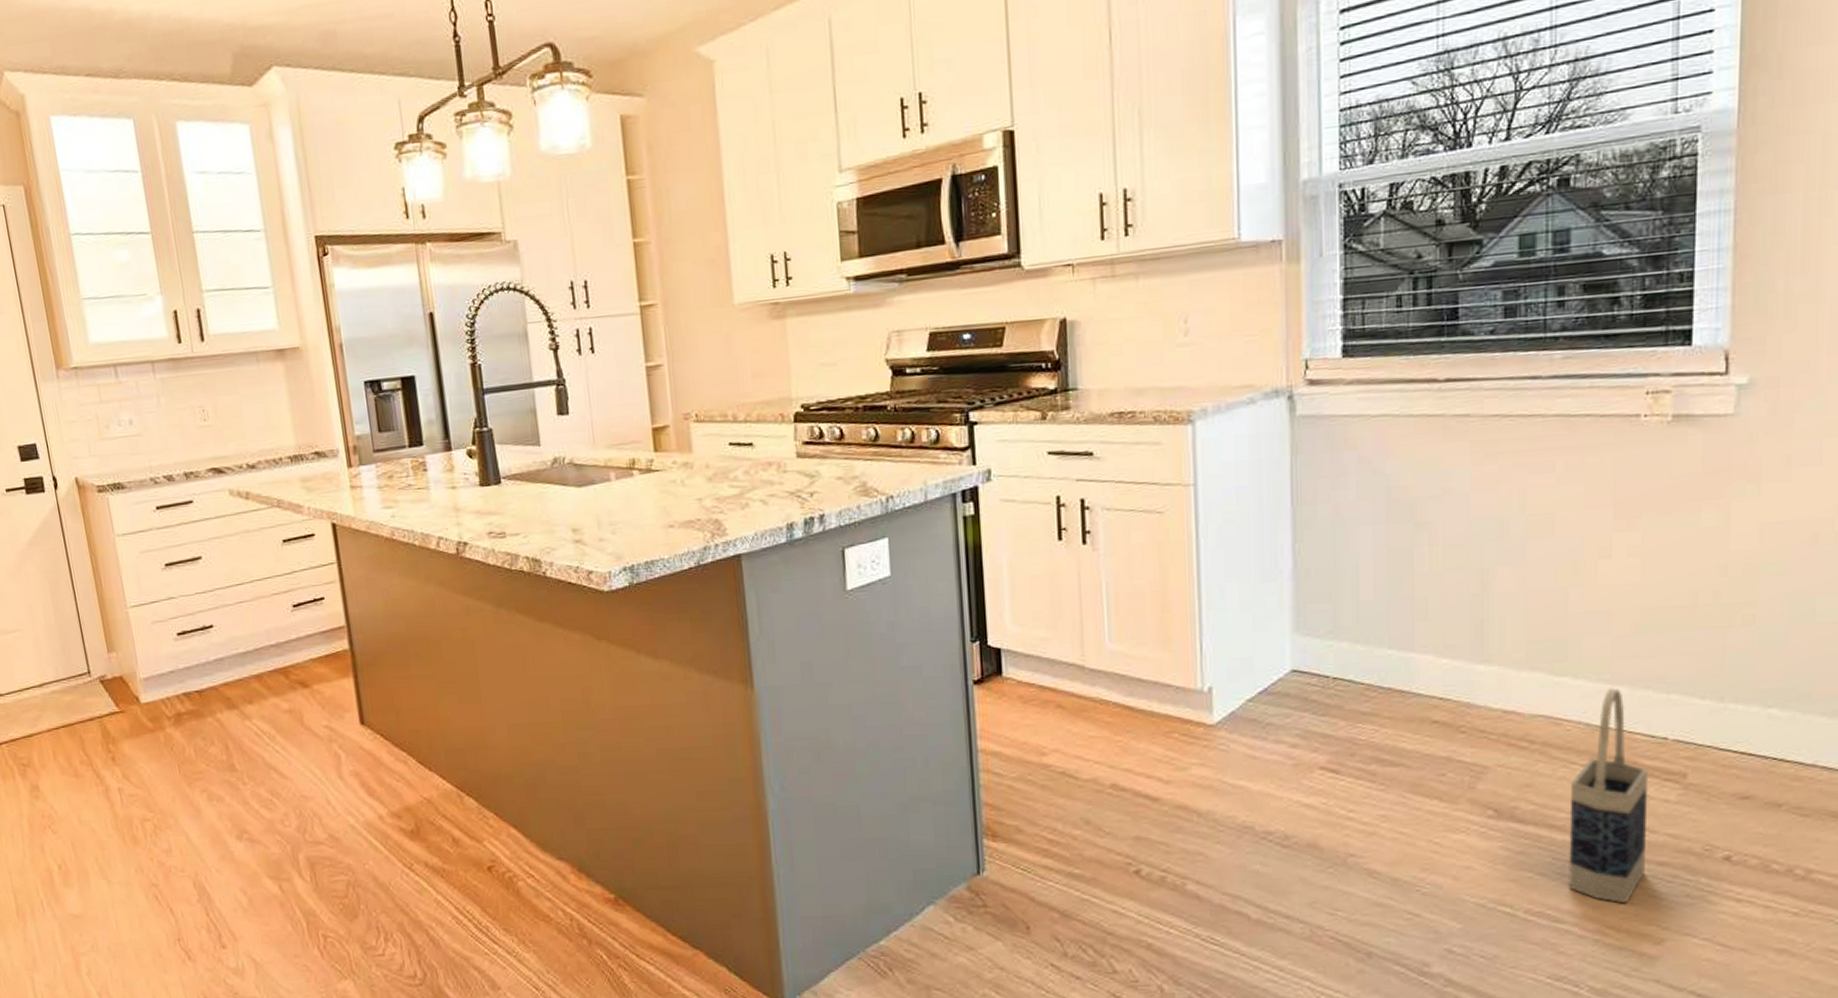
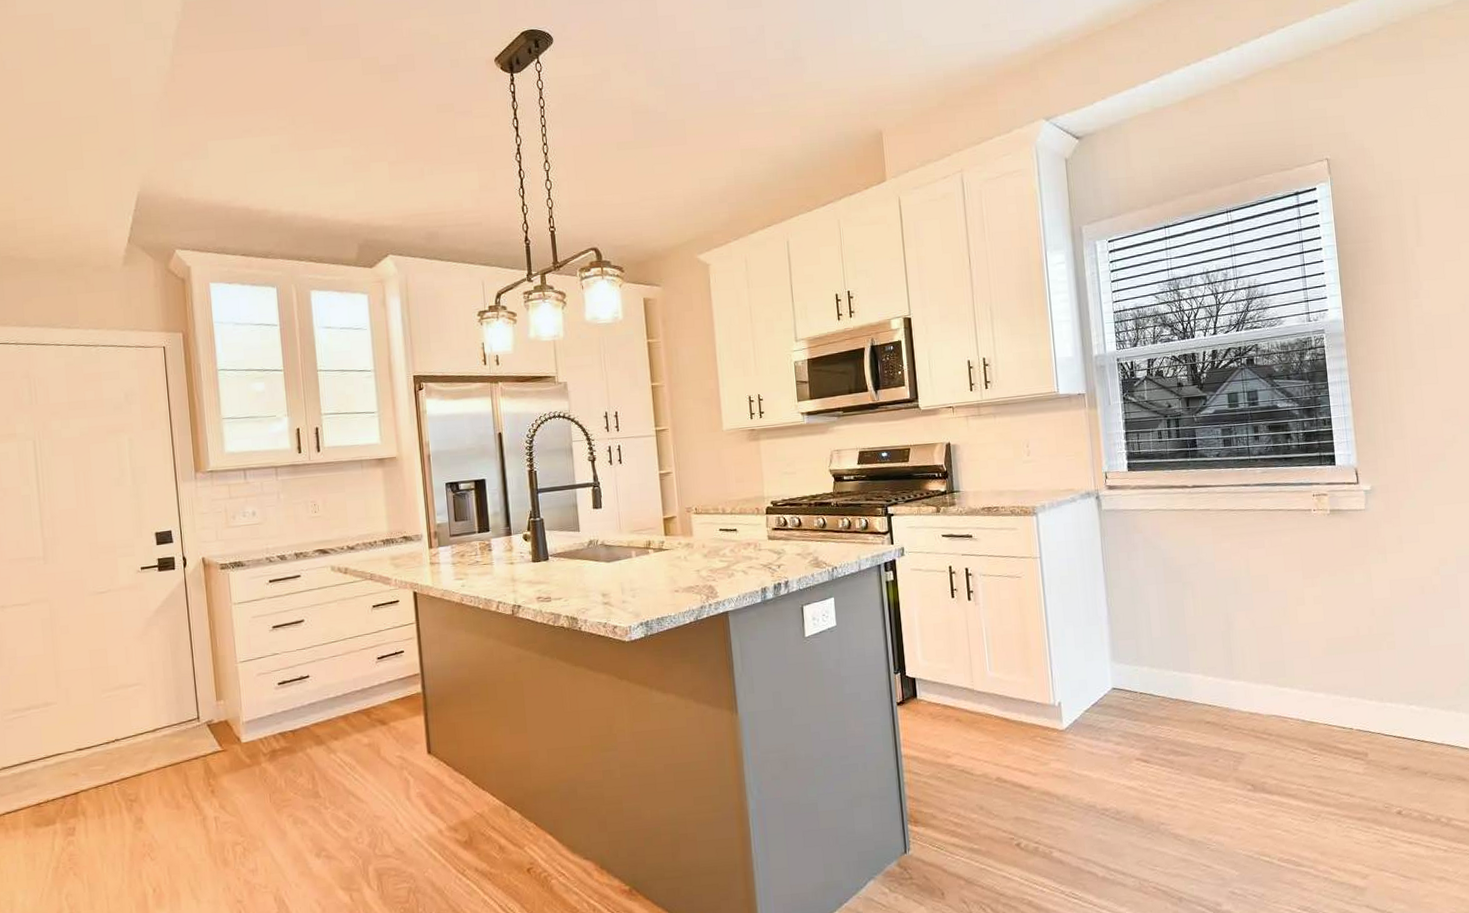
bag: present [1568,688,1649,904] -> none [1297,694,1350,850]

